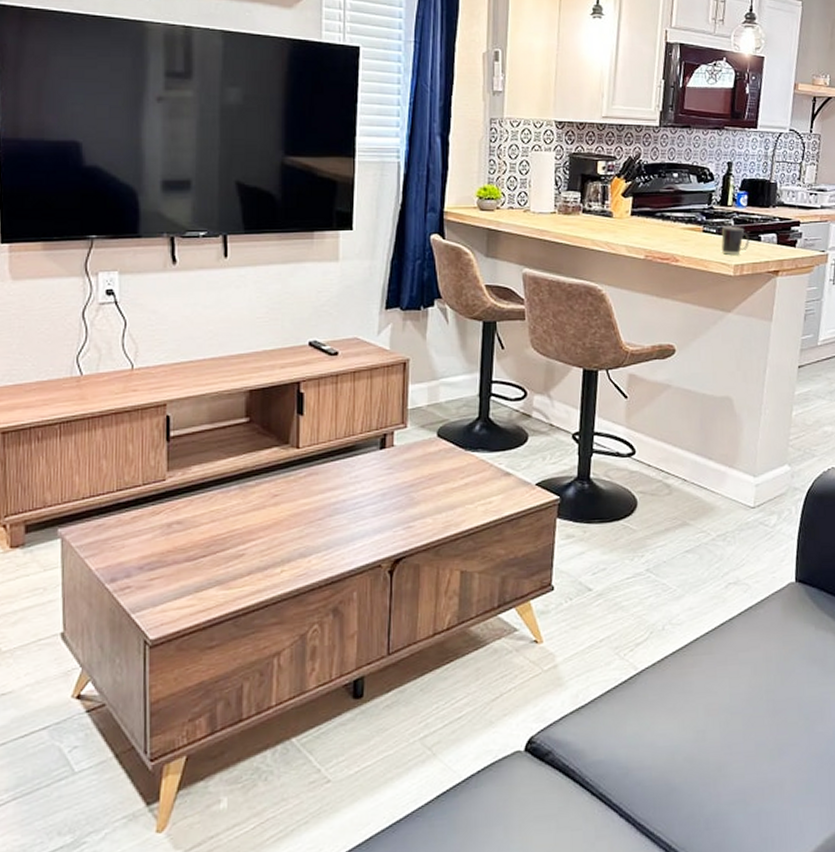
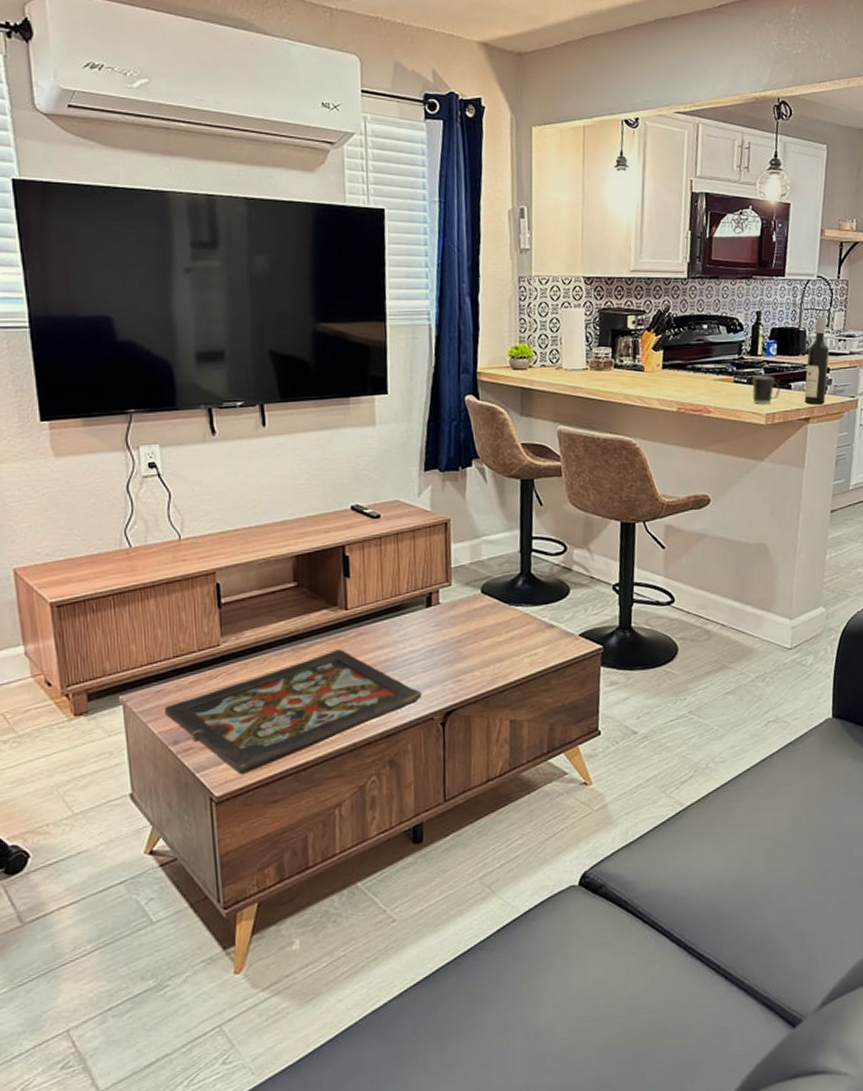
decorative tray: none [103,489,371,618] -> present [164,649,423,776]
bottle: none [774,169,800,259] -> present [804,316,829,406]

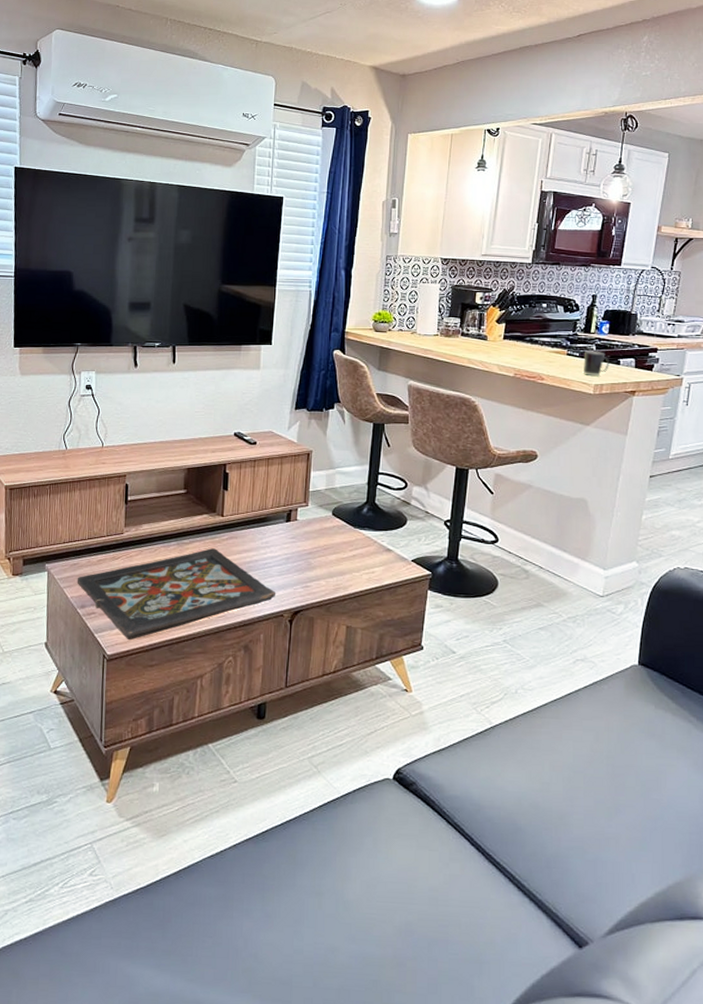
bottle: present [804,316,829,406] -> none [632,302,658,381]

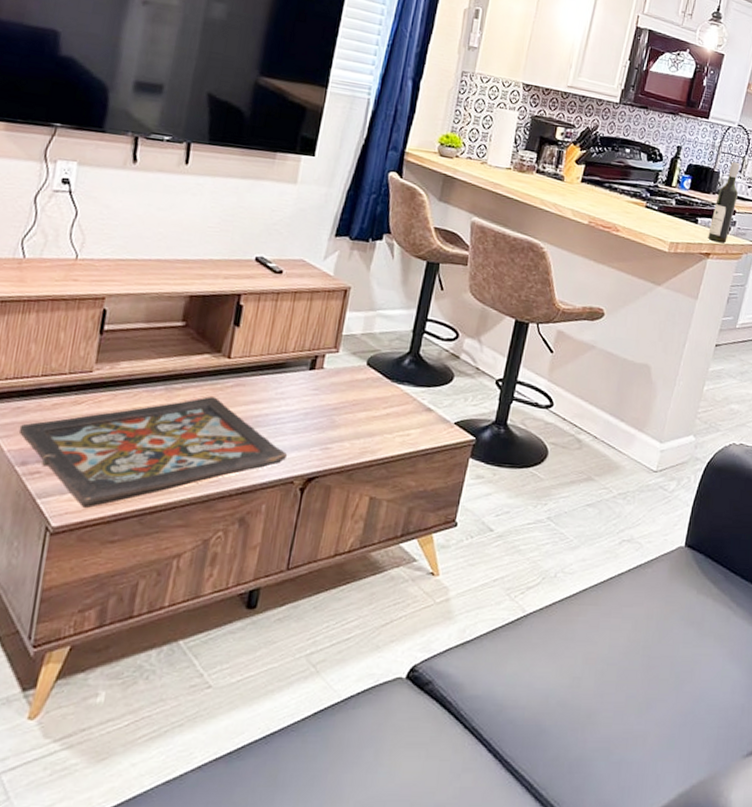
mug: present [584,350,609,376] -> none [660,205,688,233]
bottle: none [632,302,658,381] -> present [708,161,740,245]

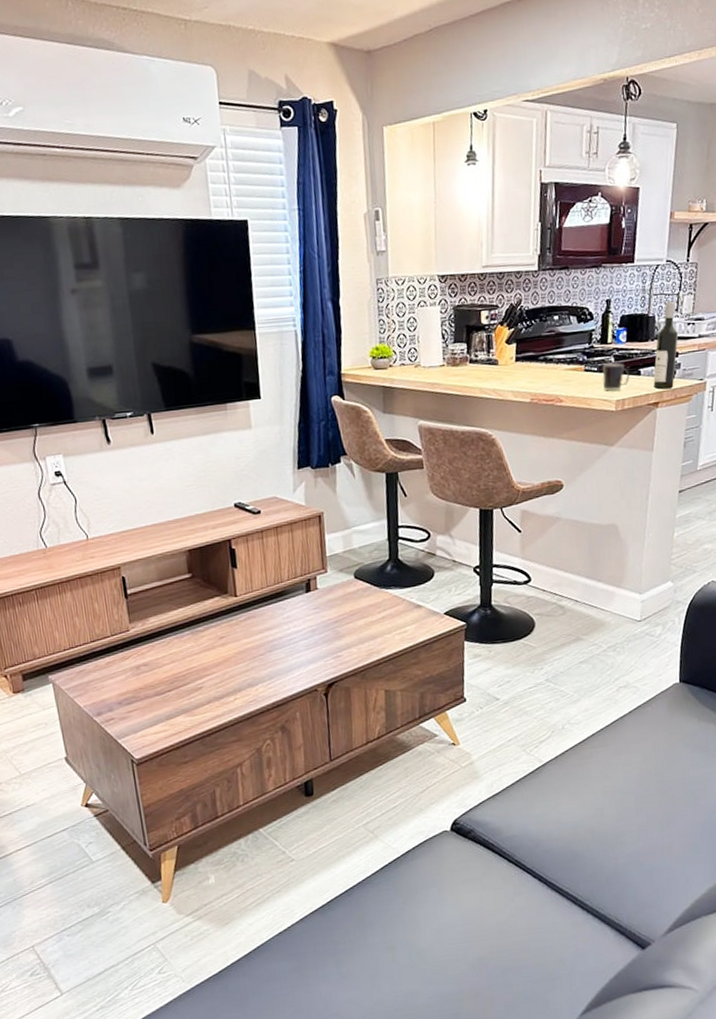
decorative tray: present [18,396,288,509] -> none [86,632,307,741]
mug: none [660,205,688,233] -> present [602,363,630,391]

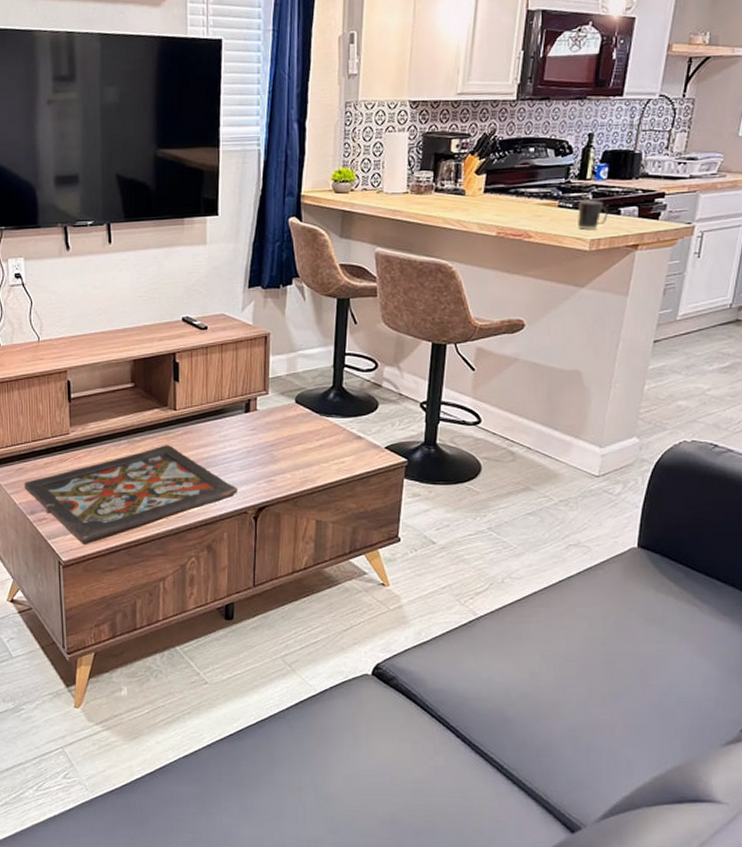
decorative tray: none [86,632,307,741] -> present [24,445,239,546]
bottle: present [653,301,678,390] -> none [634,138,666,233]

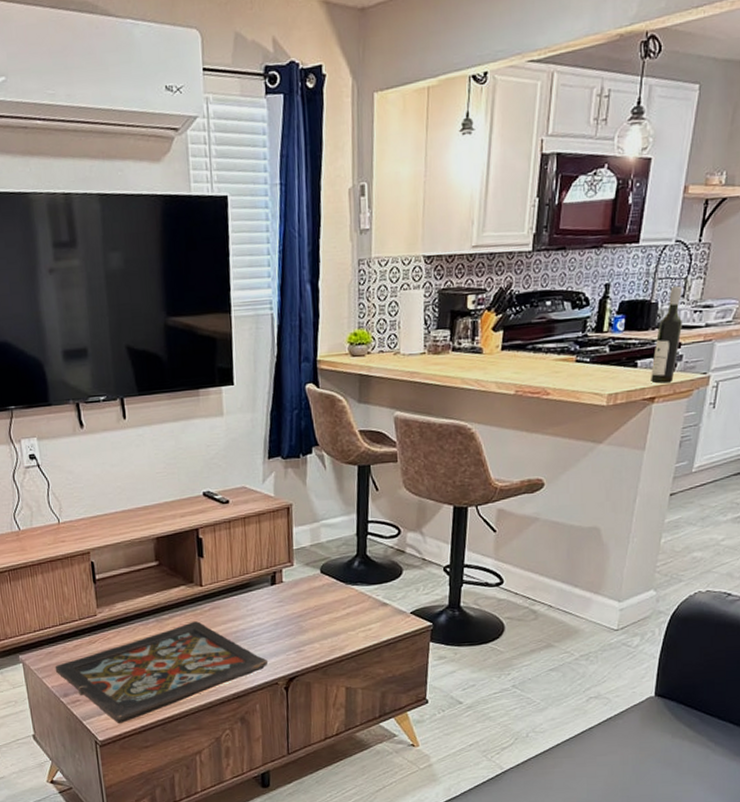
mug: present [578,200,608,229] -> none [595,353,625,384]
bottle: none [634,138,666,233] -> present [651,285,682,385]

